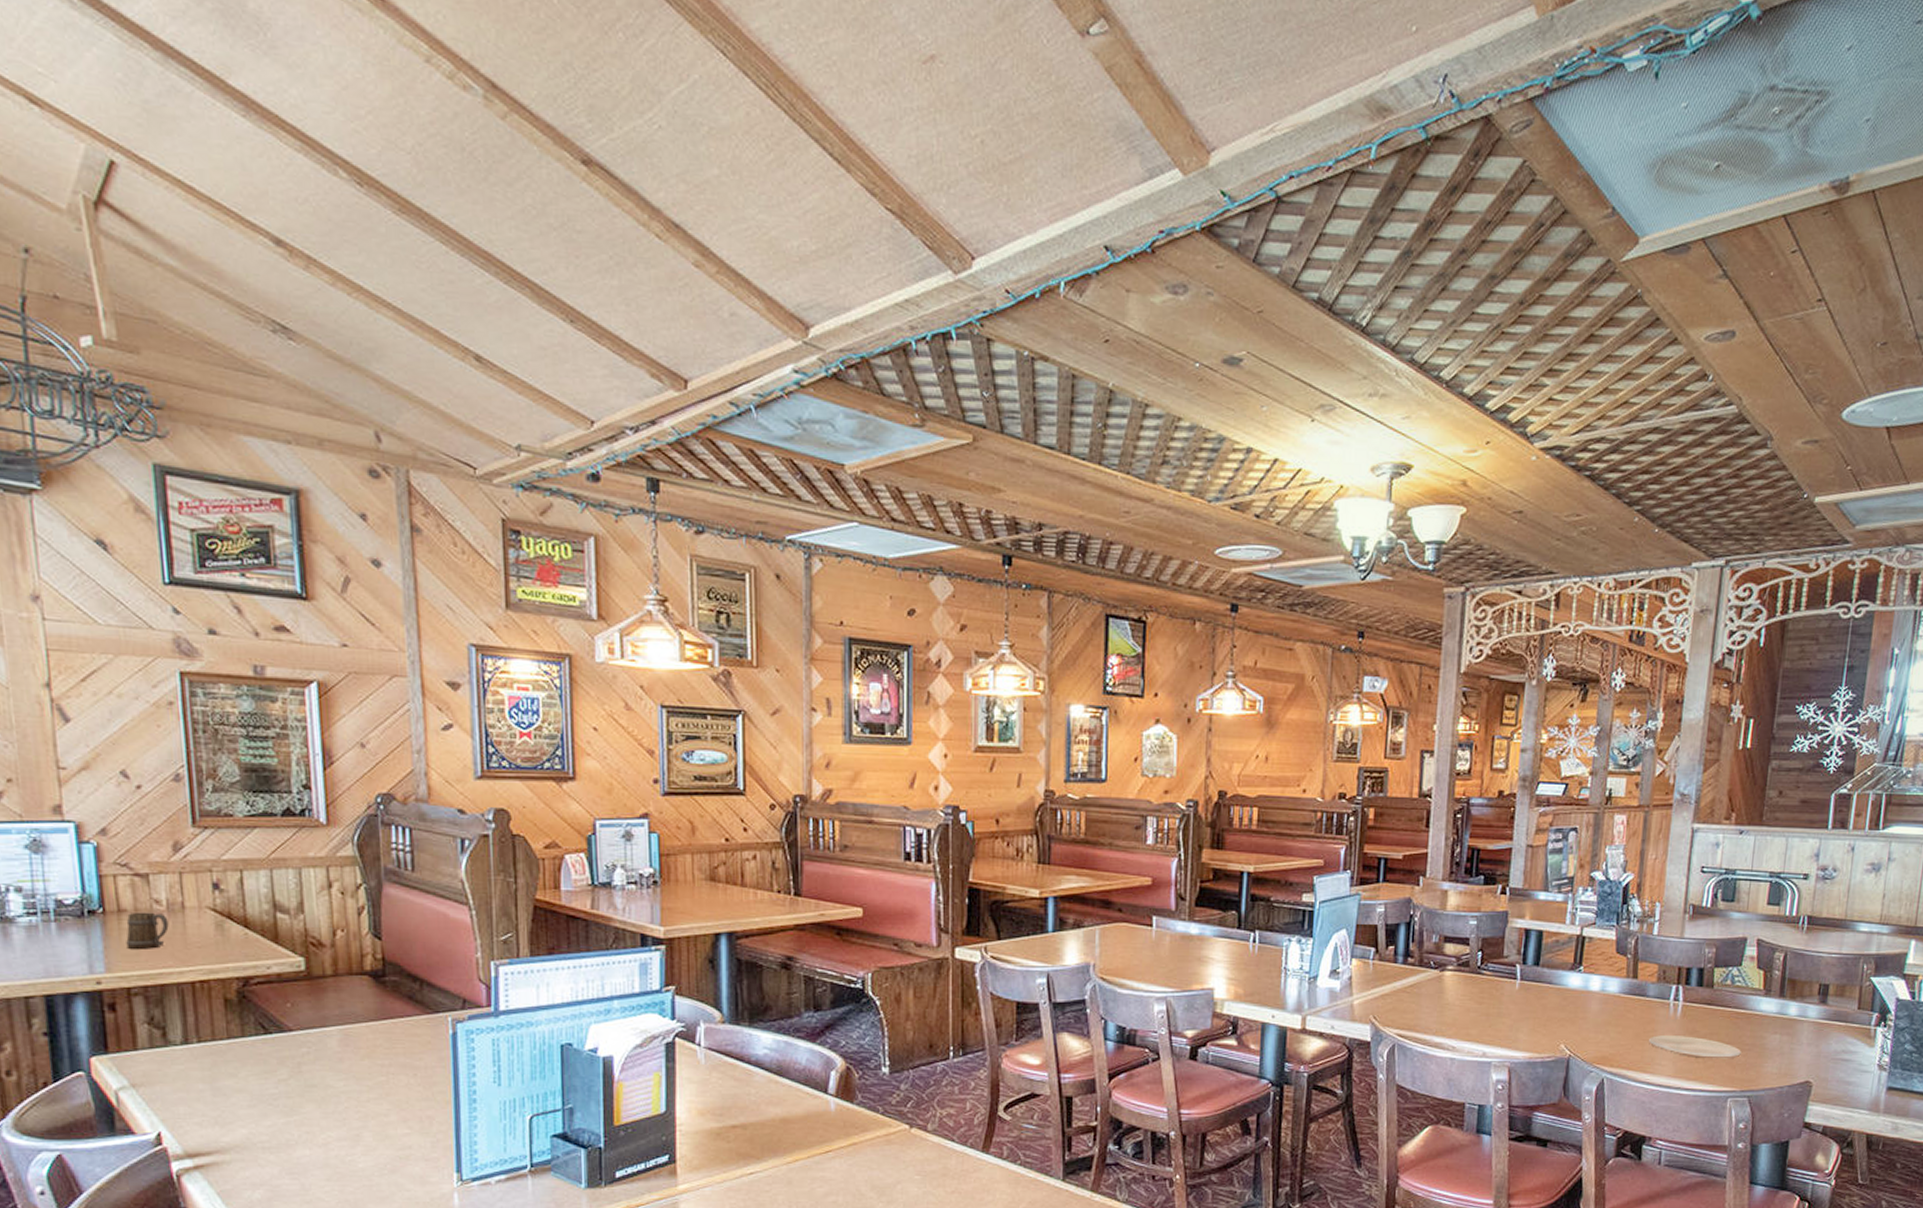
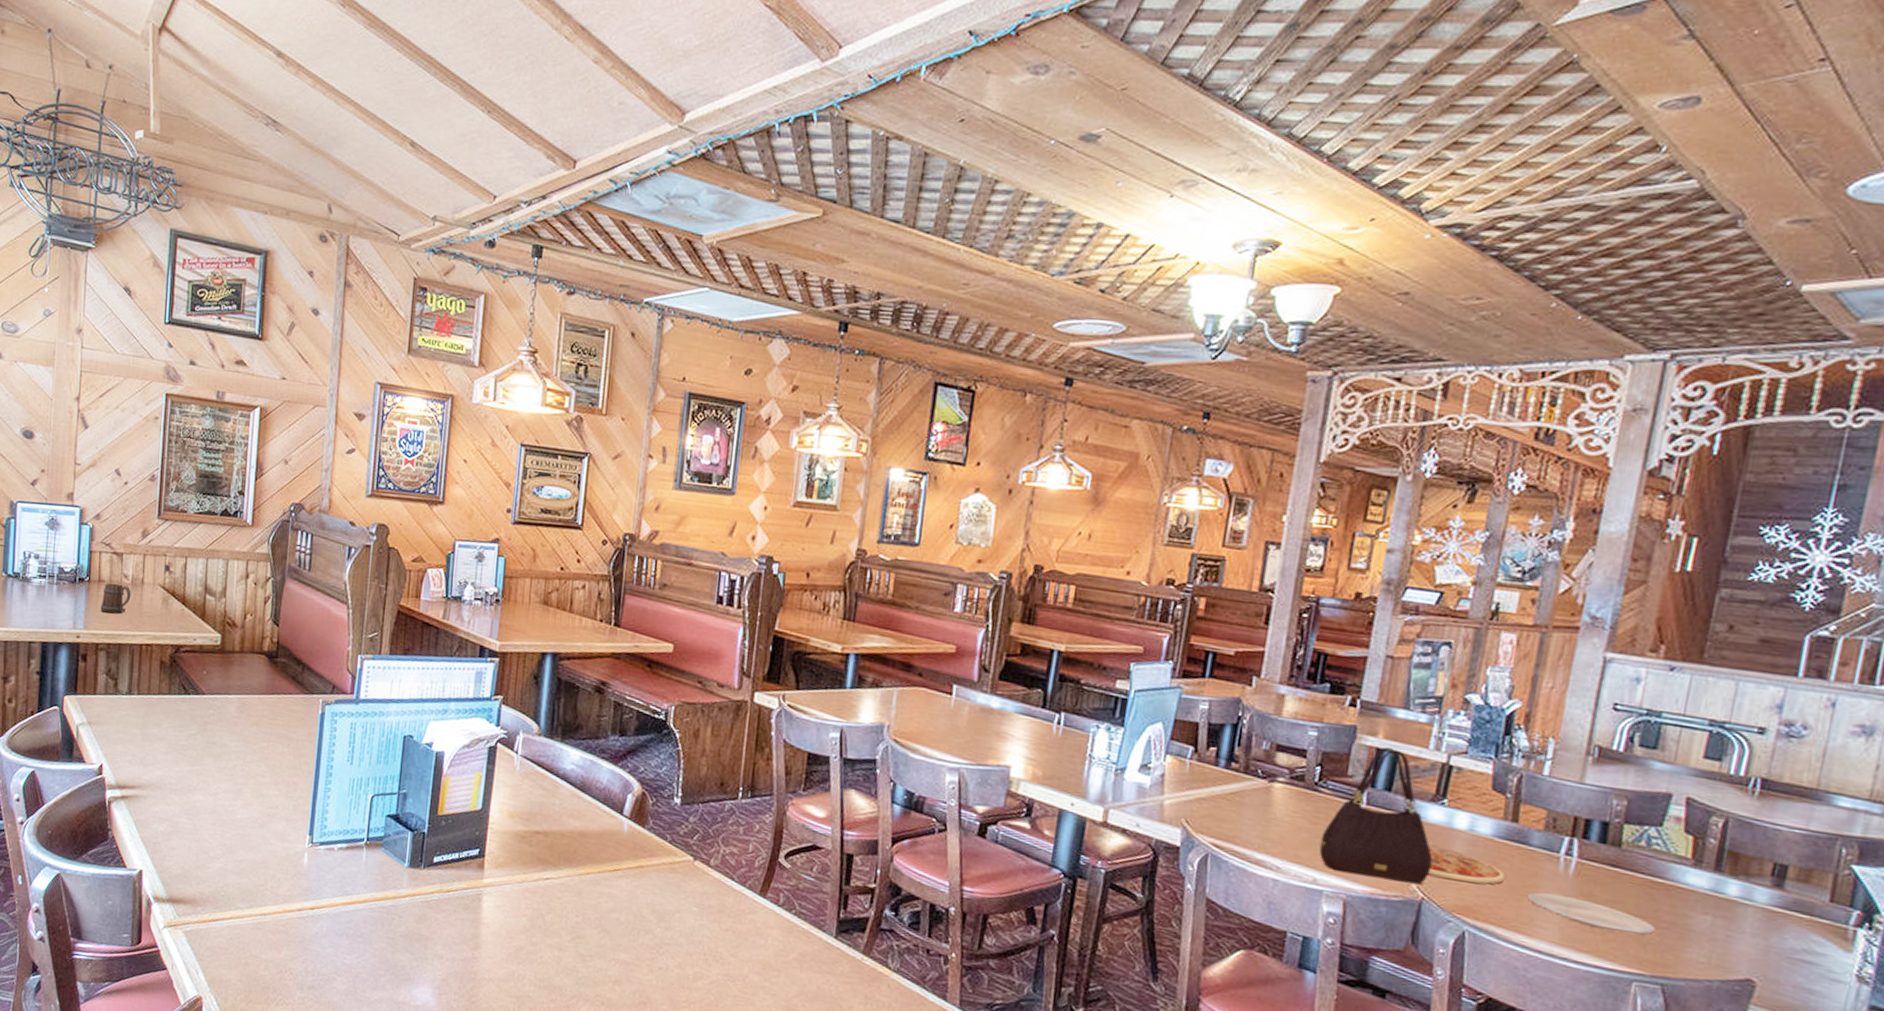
handbag: none [1485,926,1575,1044] -> present [1319,746,1433,885]
pizza: none [1570,1007,1630,1036] -> present [1427,843,1505,885]

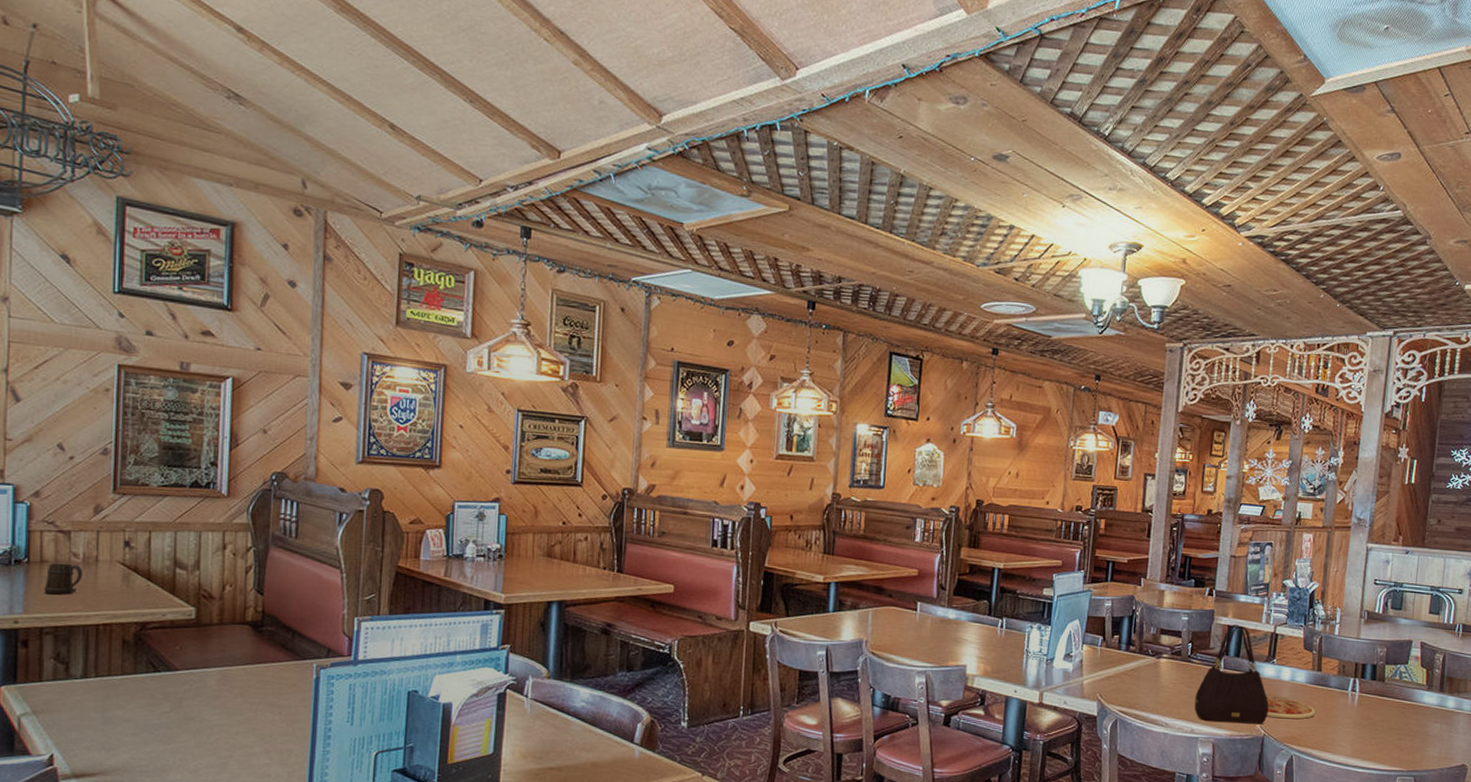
plate: present [1527,892,1656,935] -> none [1330,720,1408,743]

